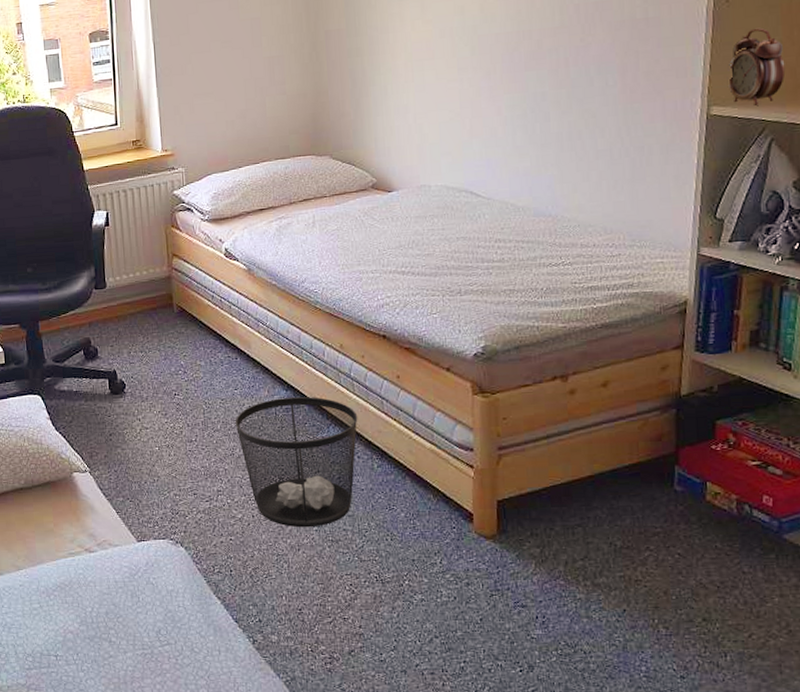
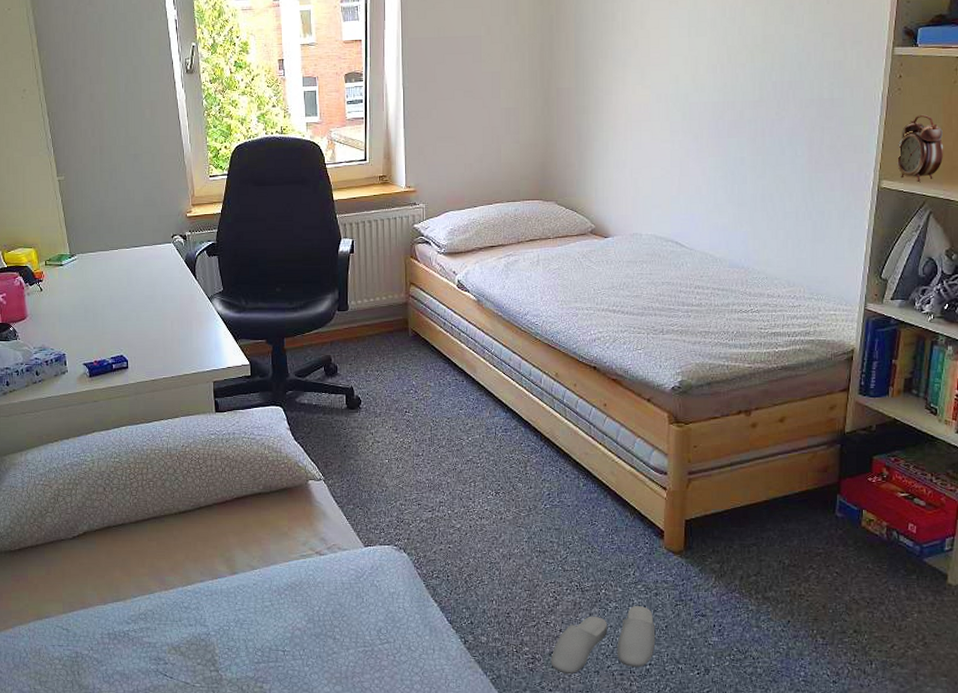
waste bin: present [235,397,358,528] -> none [458,419,568,539]
slippers: none [350,598,470,675] -> present [550,606,656,675]

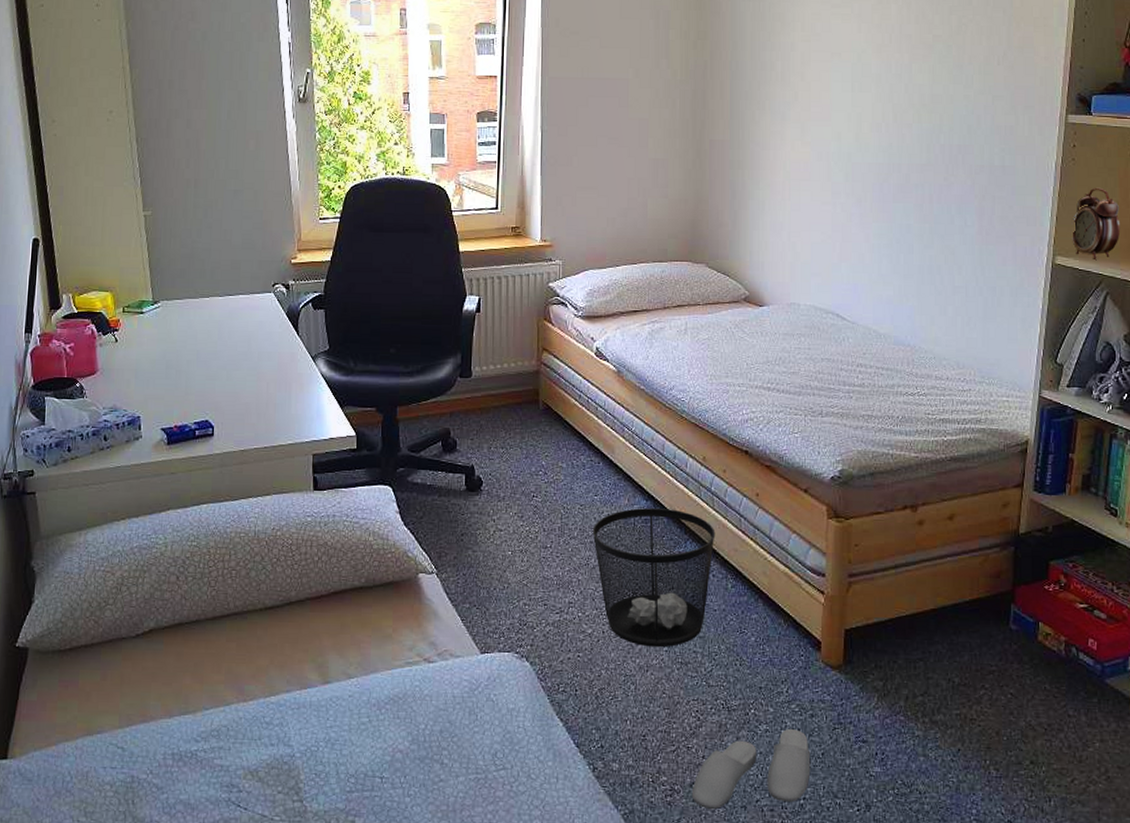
waste bin: none [458,419,568,539] -> present [592,508,716,648]

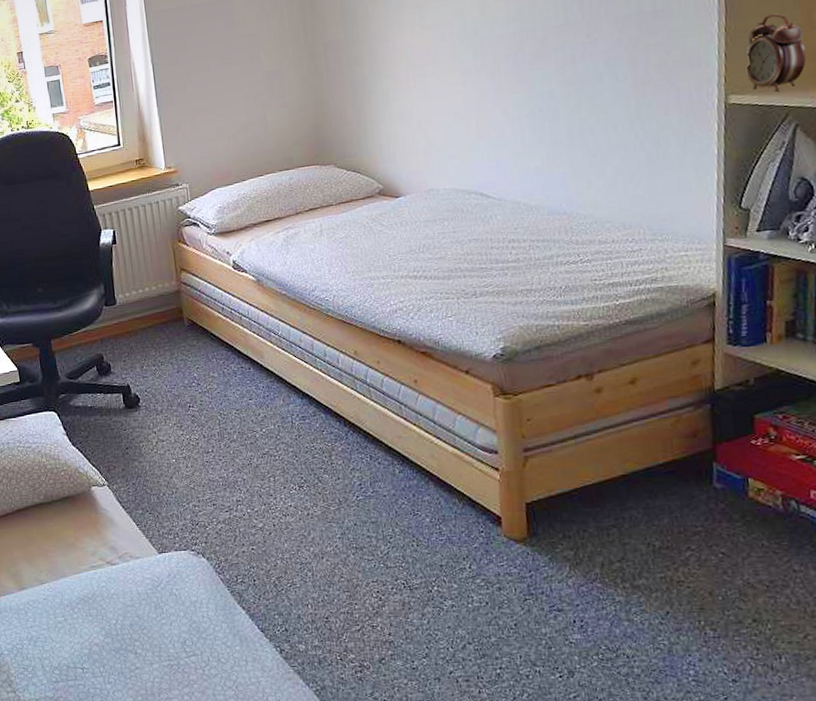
waste bin: present [592,508,716,648] -> none [251,404,377,536]
slippers: present [691,729,811,810] -> none [381,603,505,683]

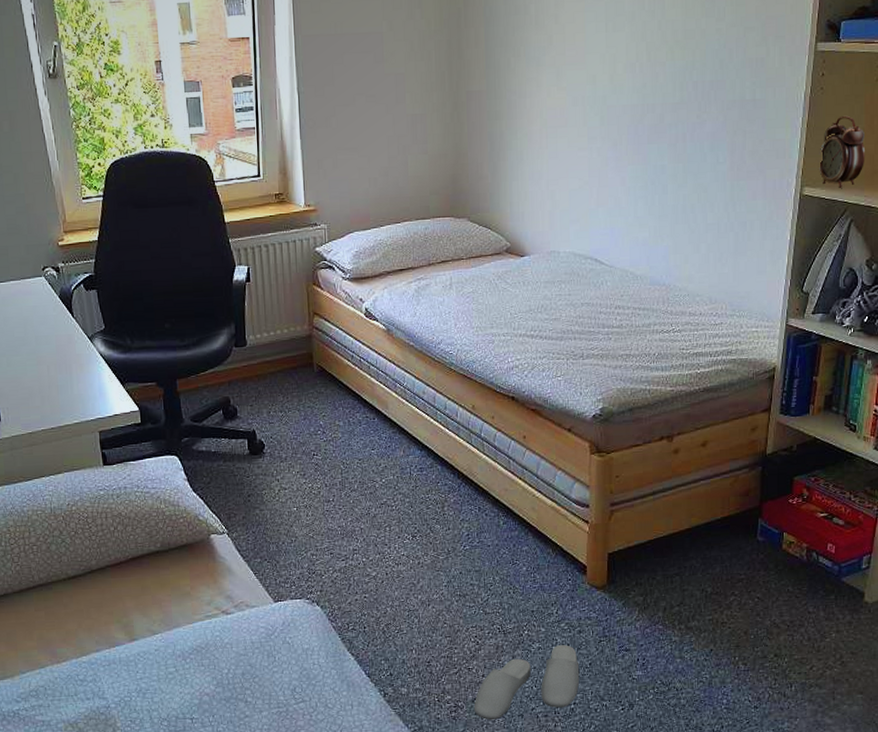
slippers: none [381,603,505,683] -> present [473,645,580,720]

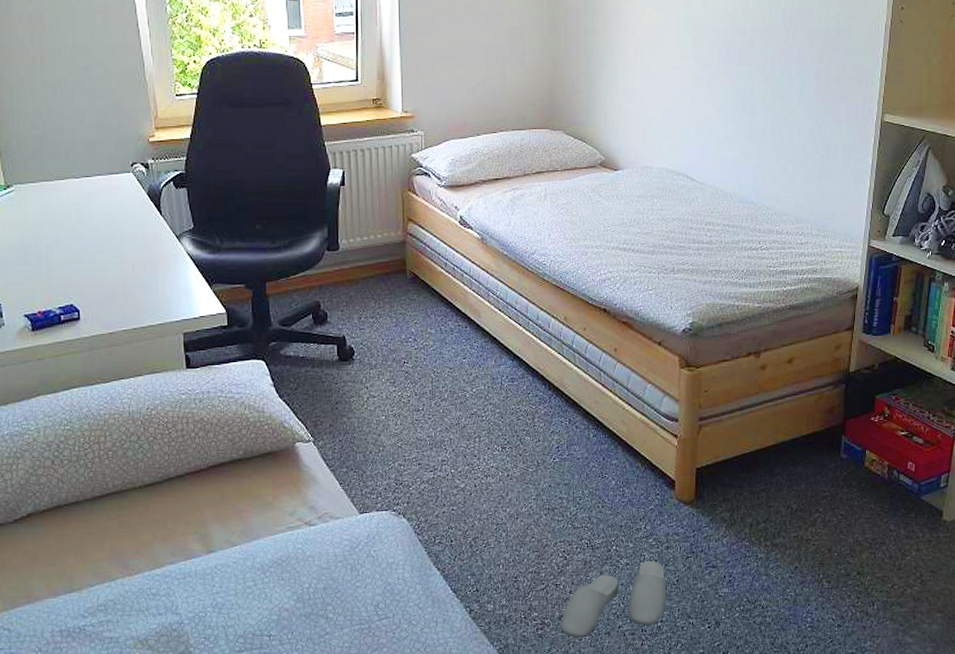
alarm clock: present [819,115,866,188] -> none [899,48,942,116]

